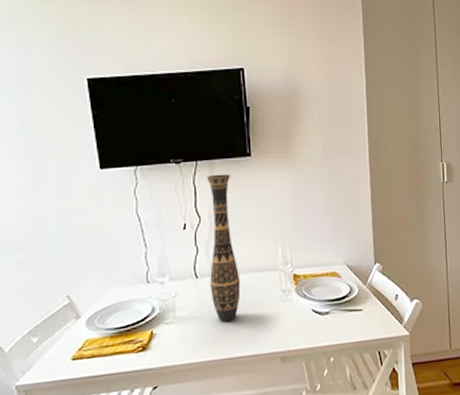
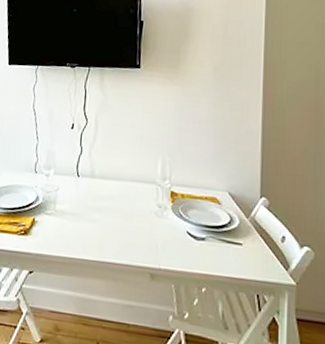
decorative vase: present [206,174,241,322] -> none [89,81,119,225]

